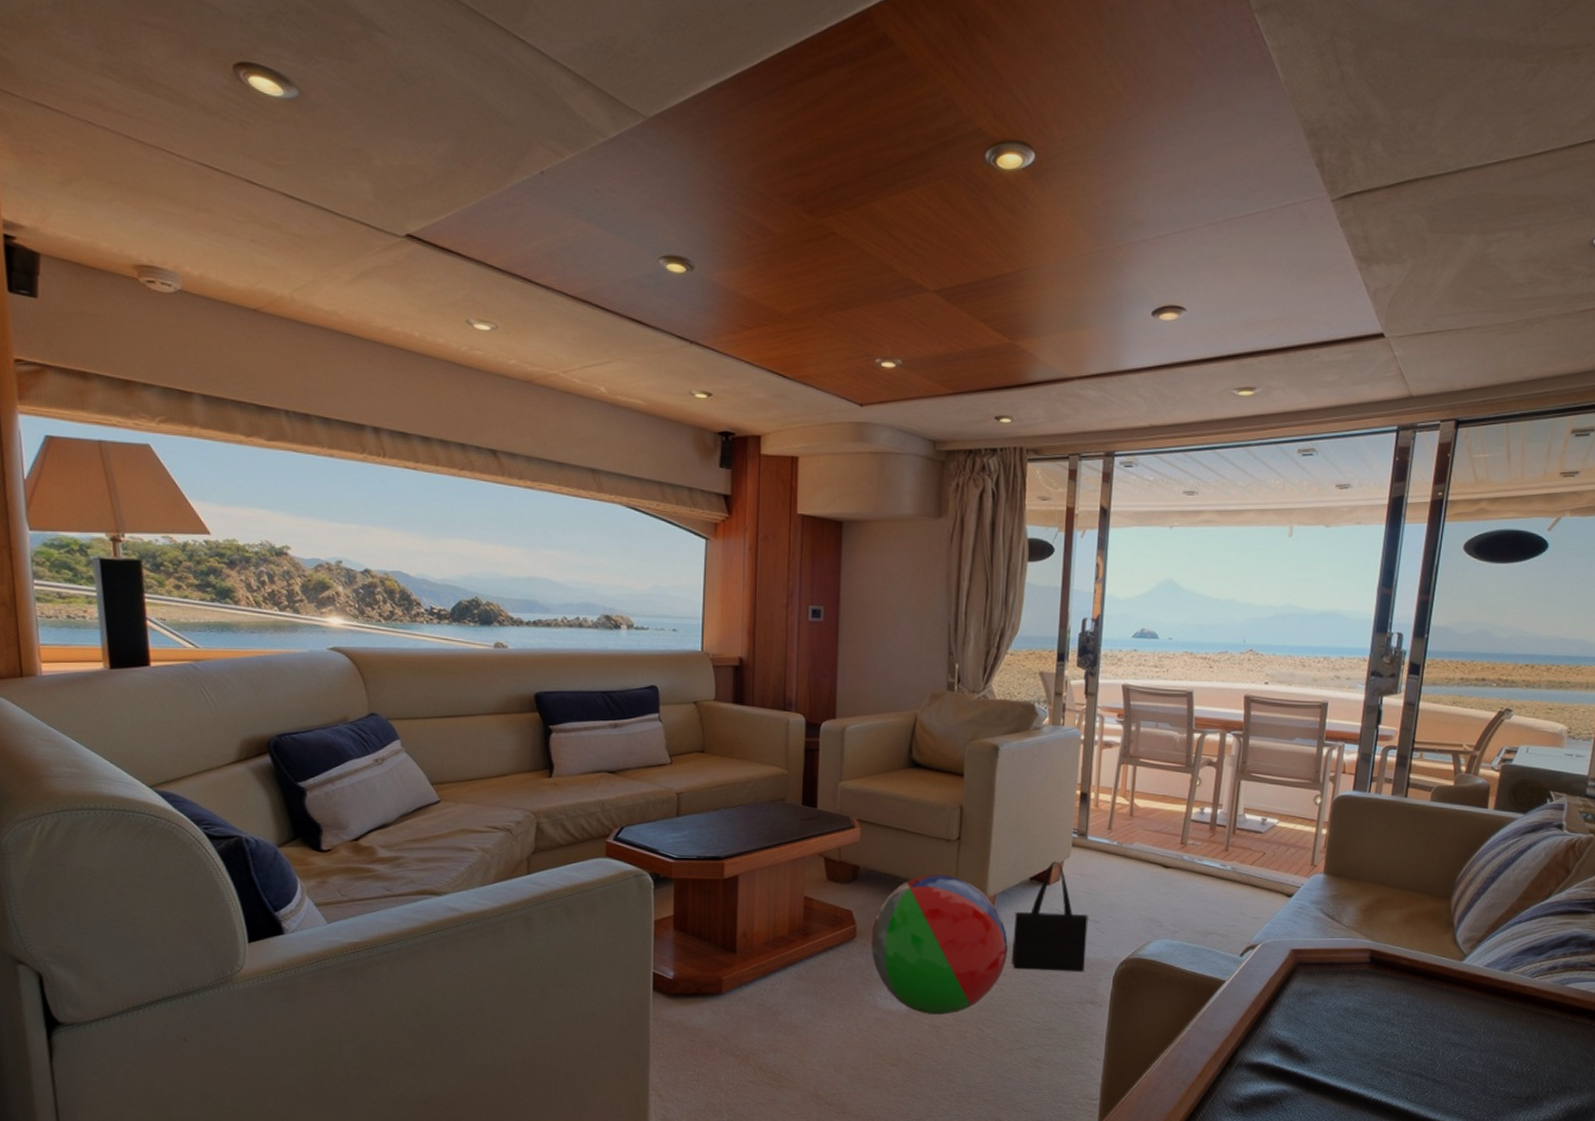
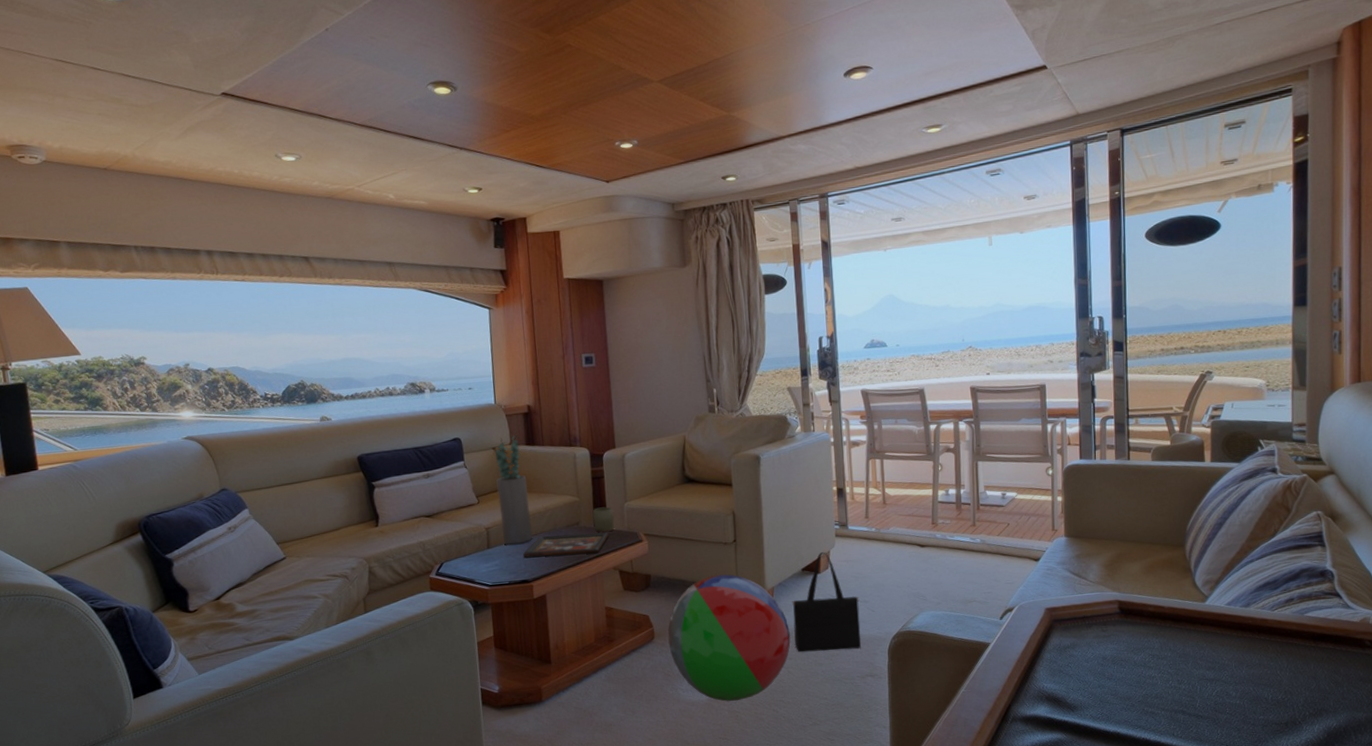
vase: none [695,684,730,816] -> present [495,430,533,546]
decorative tray: none [717,809,818,835] -> present [523,532,609,558]
mug: none [801,784,826,813] -> present [592,507,615,533]

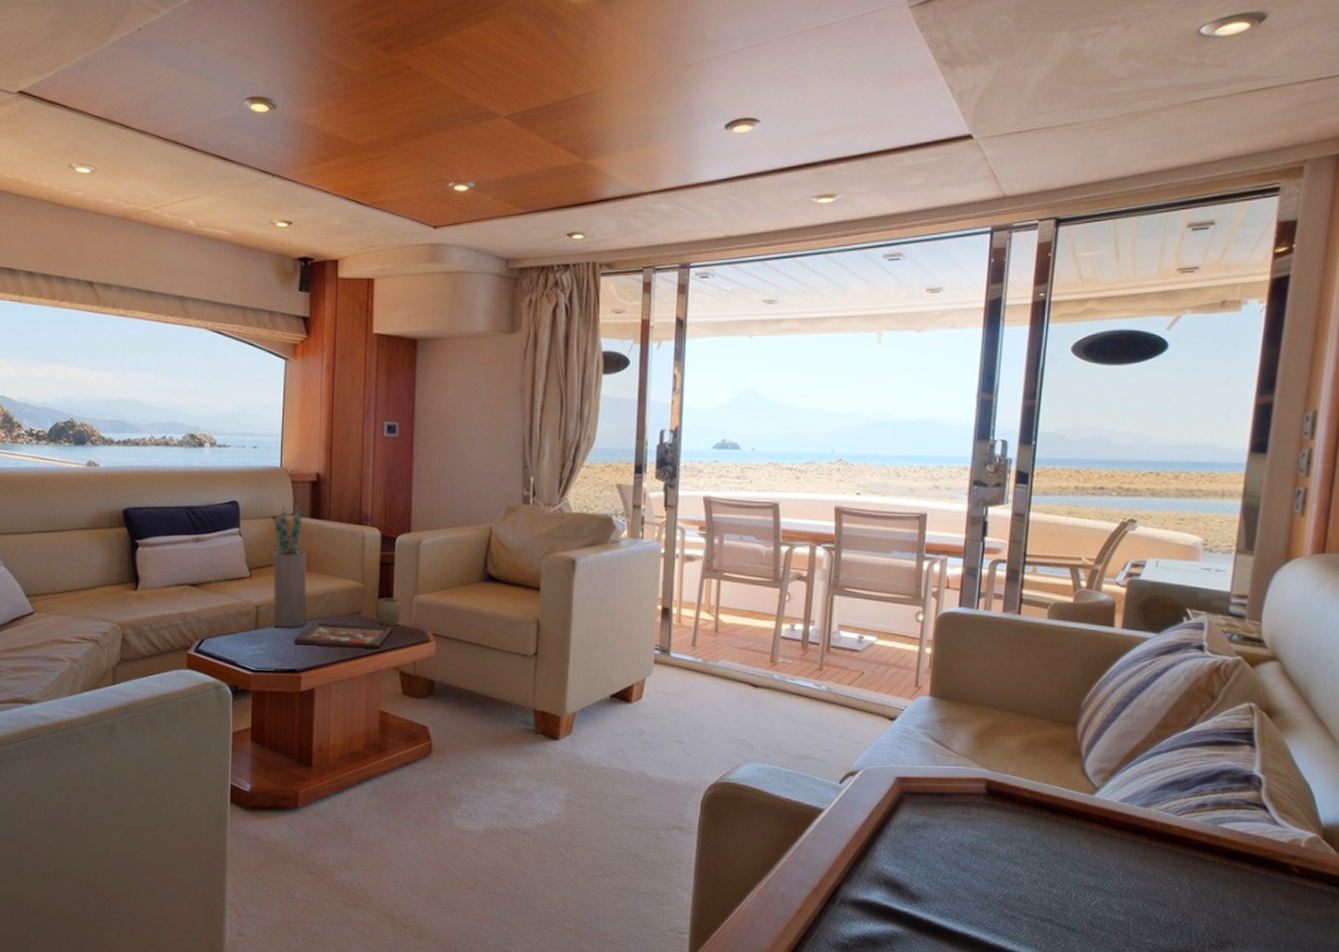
beach ball: present [667,574,791,702] -> none [447,689,588,836]
tote bag: present [792,551,861,653] -> none [591,678,674,795]

